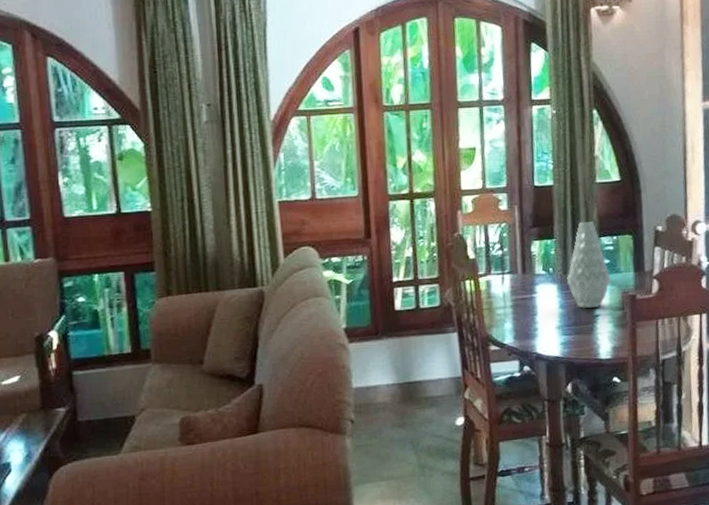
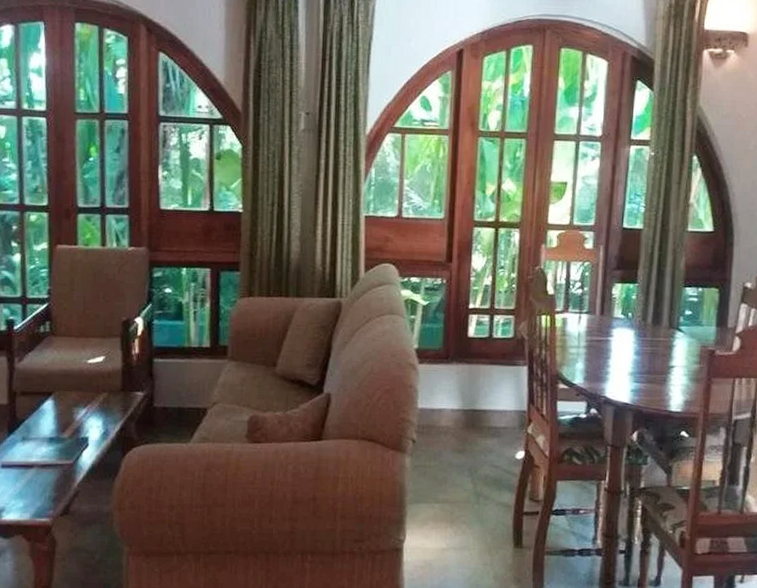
vase: present [567,221,611,308] -> none [645,270,691,358]

